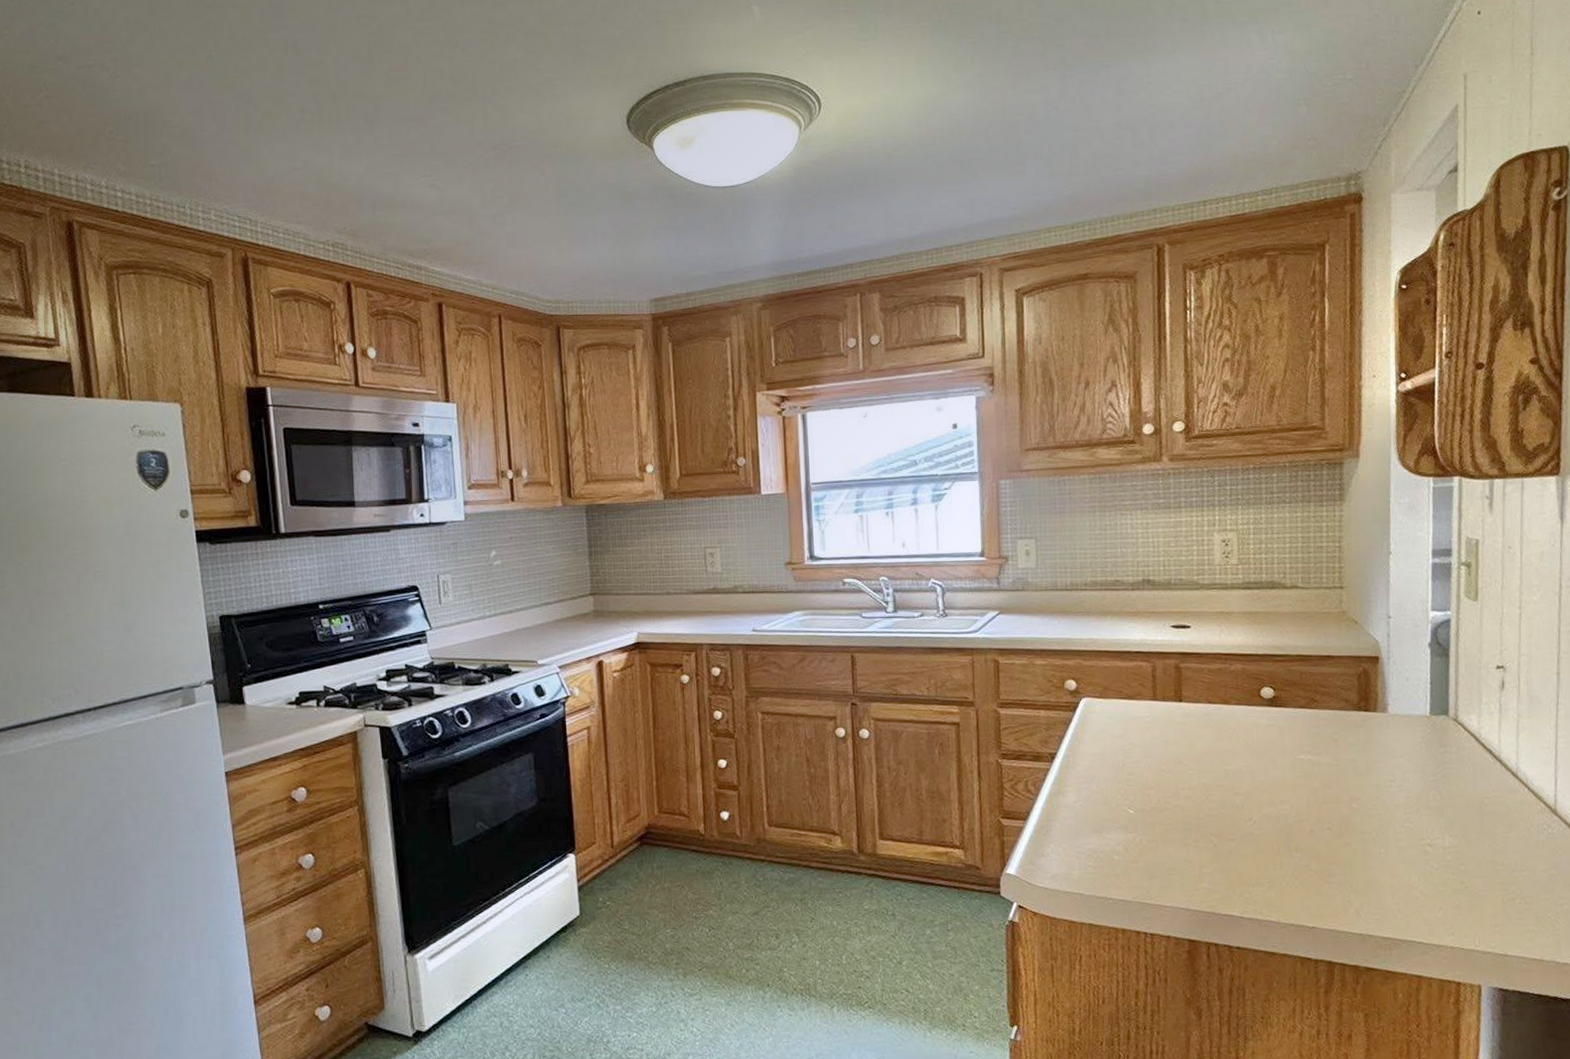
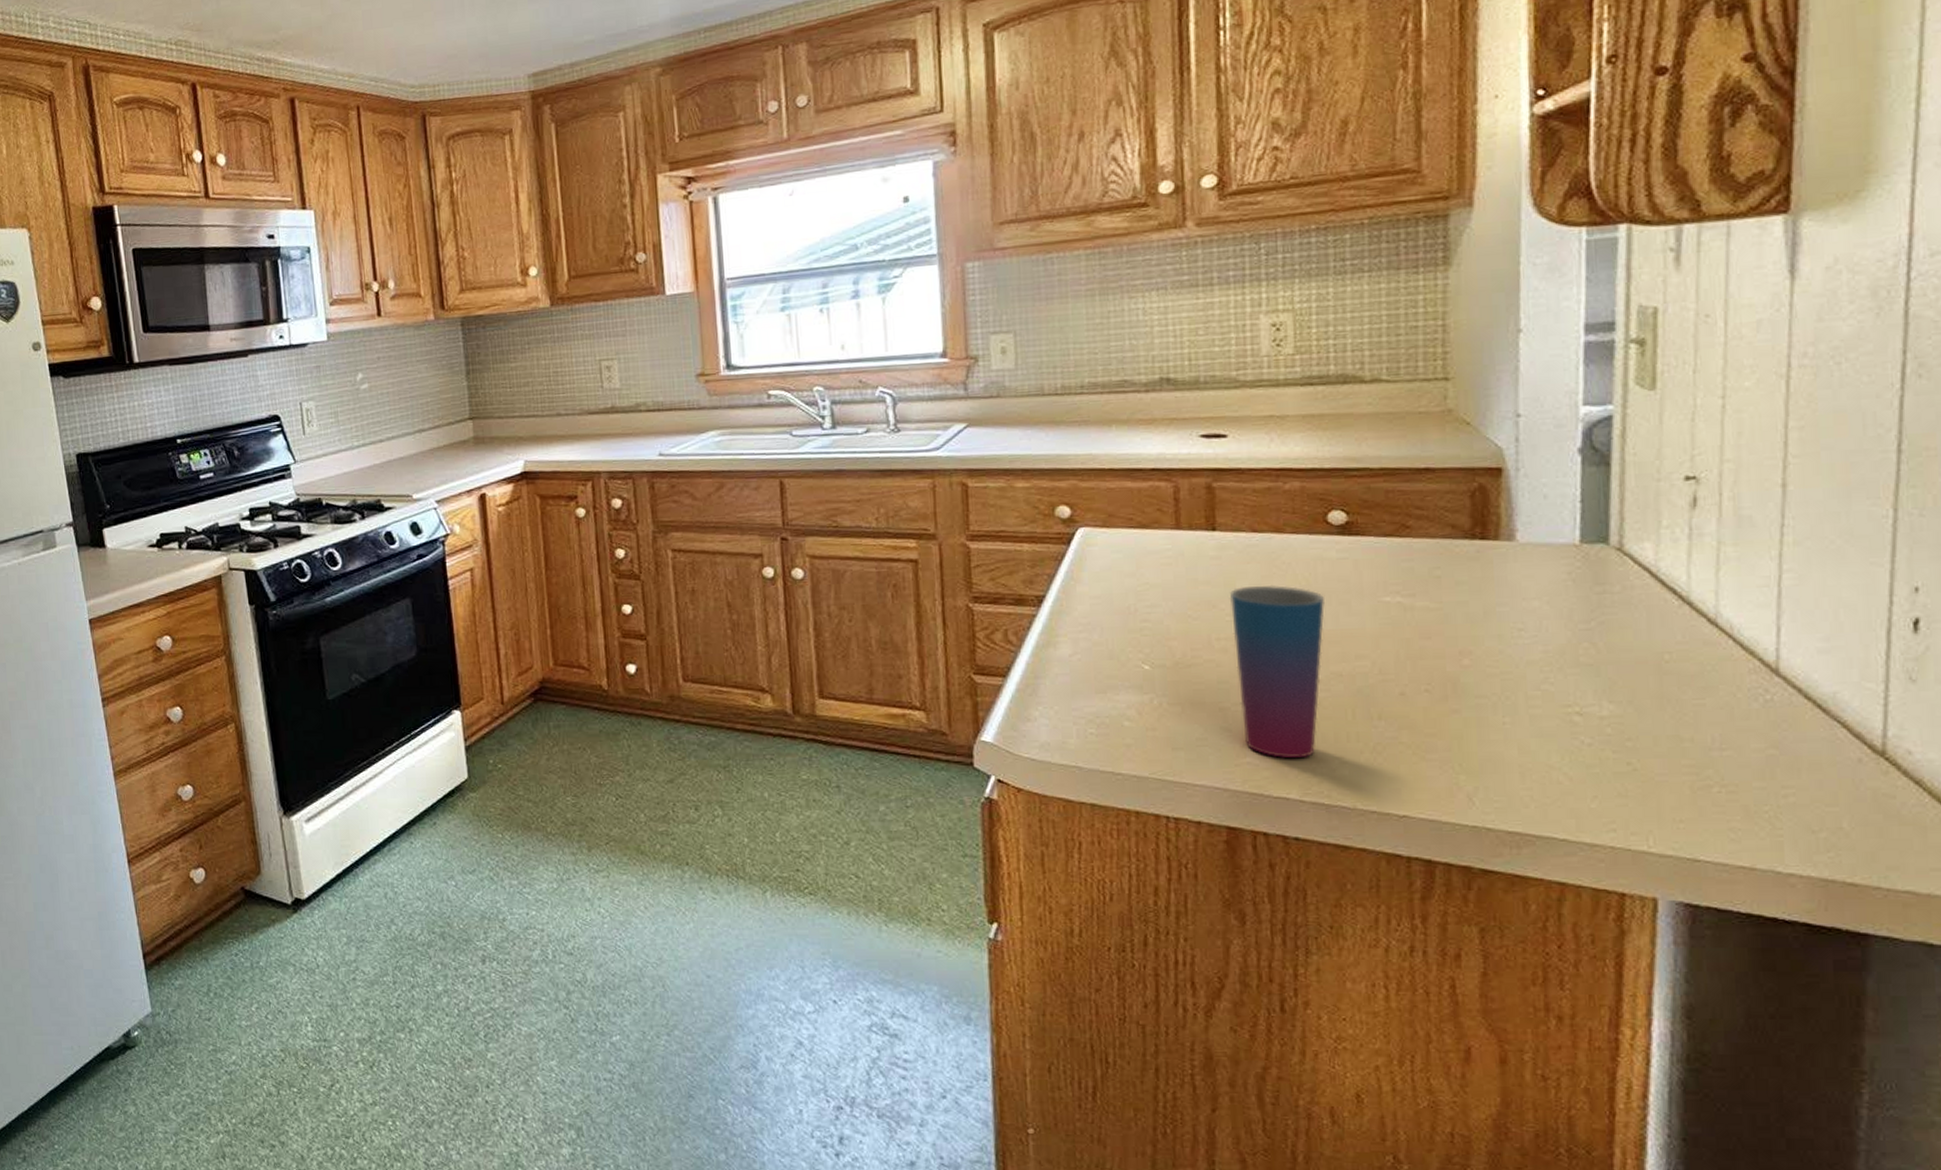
cup: none [1191,745,1258,883] -> present [1229,584,1325,758]

